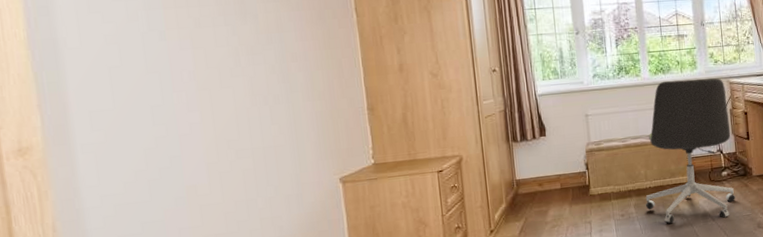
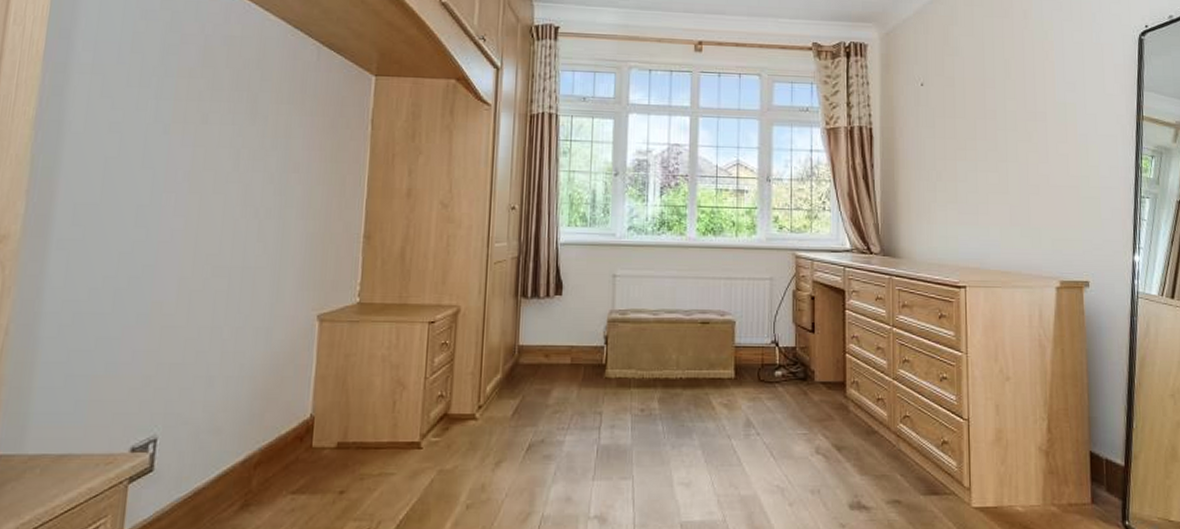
office chair: present [645,78,736,224] -> none [672,246,791,433]

